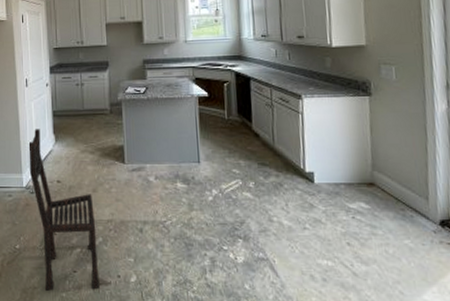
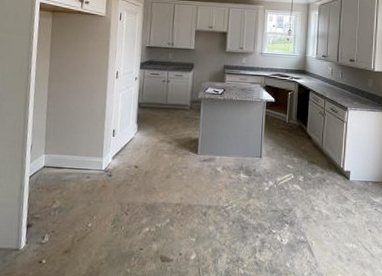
chair: present [28,129,100,292] -> none [109,117,166,268]

